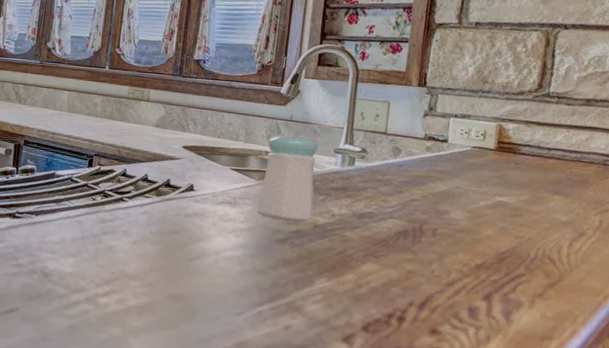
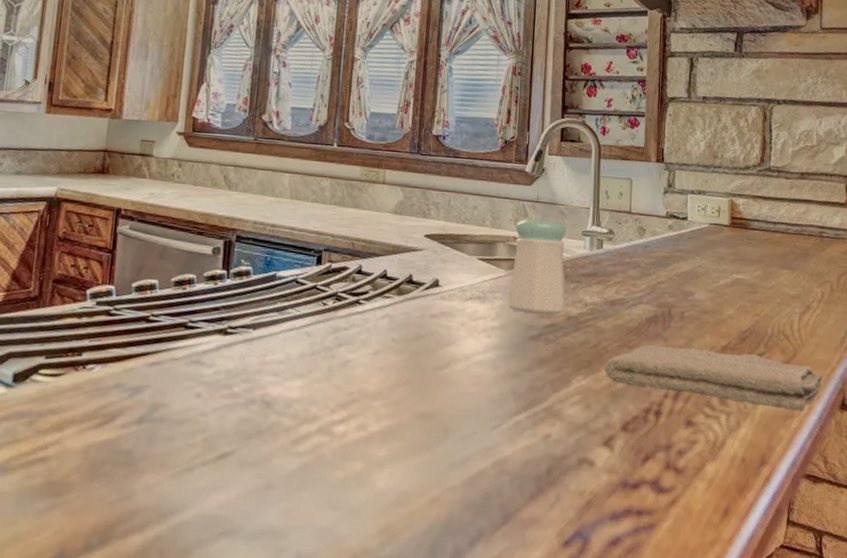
washcloth: none [348,256,592,334] -> present [605,344,822,411]

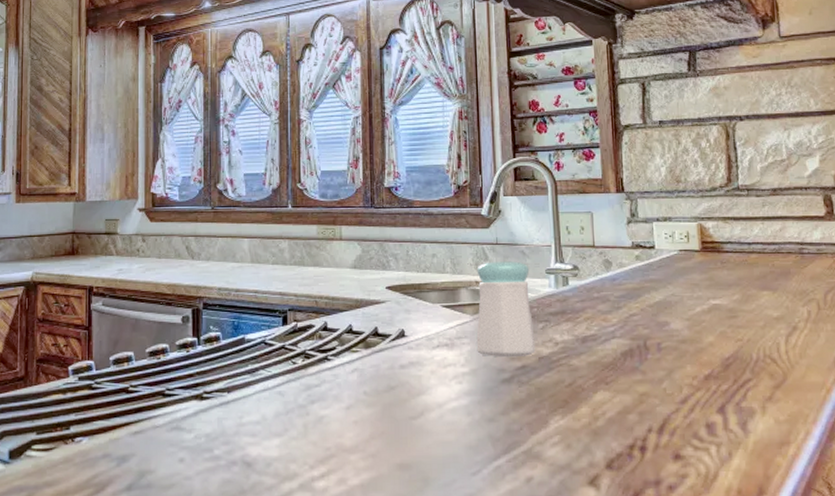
washcloth: present [605,344,822,411] -> none [582,378,818,437]

